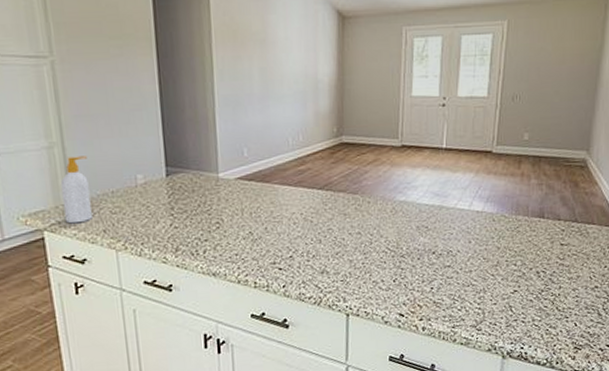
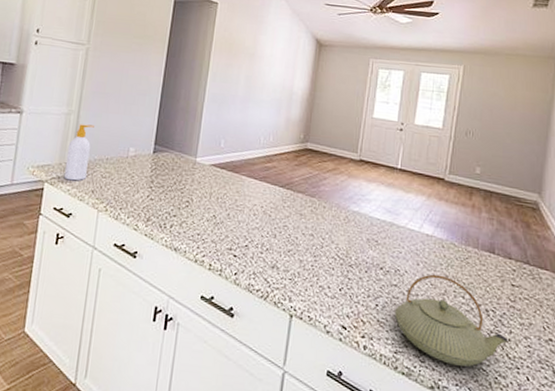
teapot: none [450,248,558,327] -> present [395,274,509,367]

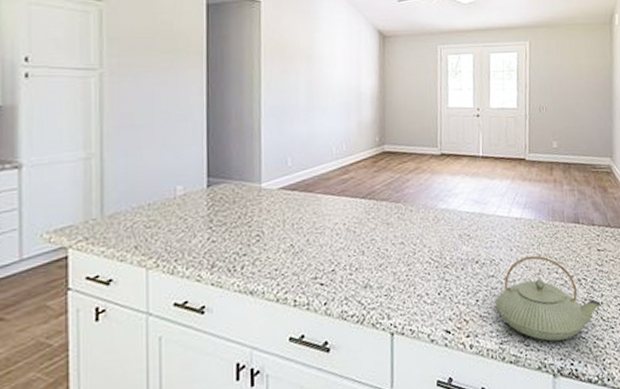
soap bottle: present [64,124,94,181] -> none [93,167,125,240]

